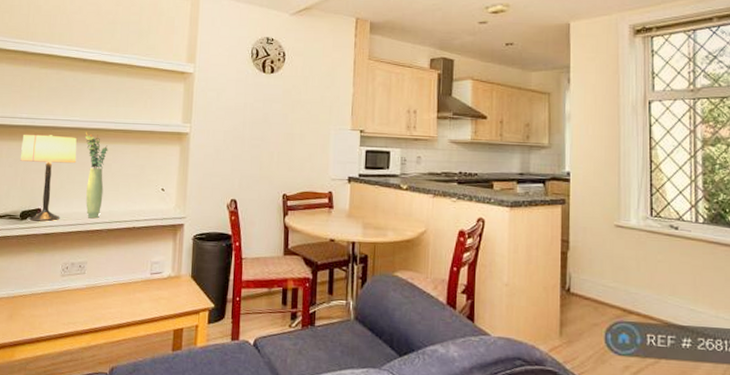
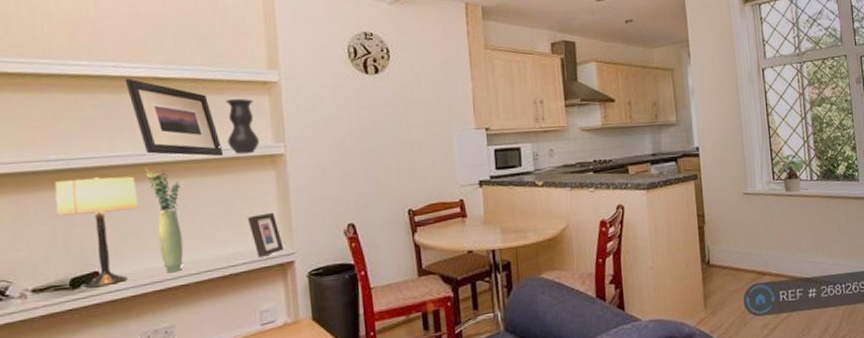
picture frame: none [82,60,144,129] -> present [125,78,224,157]
vase: none [147,84,172,130] -> present [225,99,259,155]
picture frame: none [153,180,178,217] -> present [248,212,284,257]
potted plant: none [651,192,697,233] -> present [772,154,811,193]

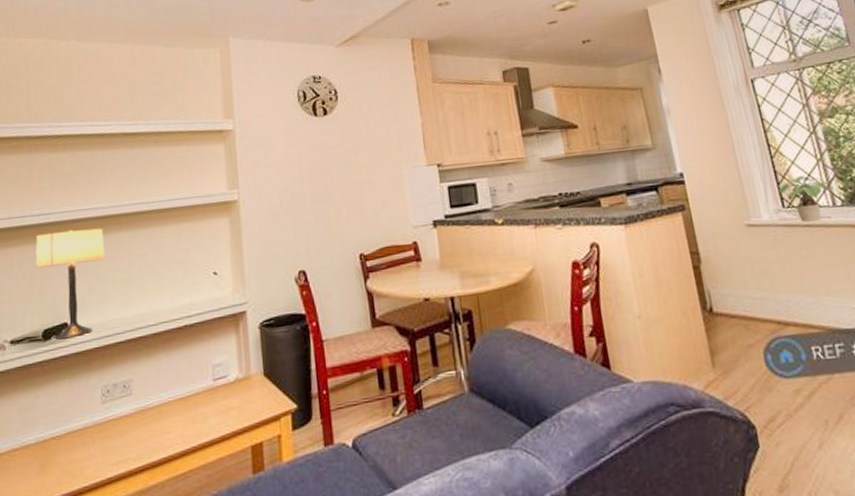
picture frame: present [125,78,224,157] -> none [99,135,182,206]
vase: present [145,168,184,273] -> none [112,219,143,324]
vase: present [225,99,259,155] -> none [185,148,215,203]
picture frame: present [248,212,284,257] -> none [203,260,236,307]

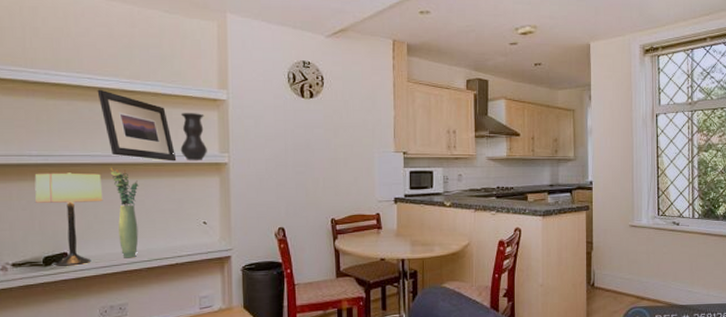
picture frame: none [99,135,182,206] -> present [97,89,177,162]
vase: none [112,219,143,324] -> present [110,167,139,258]
vase: none [185,148,215,203] -> present [180,113,207,161]
potted plant: present [779,176,831,222] -> none [658,194,694,228]

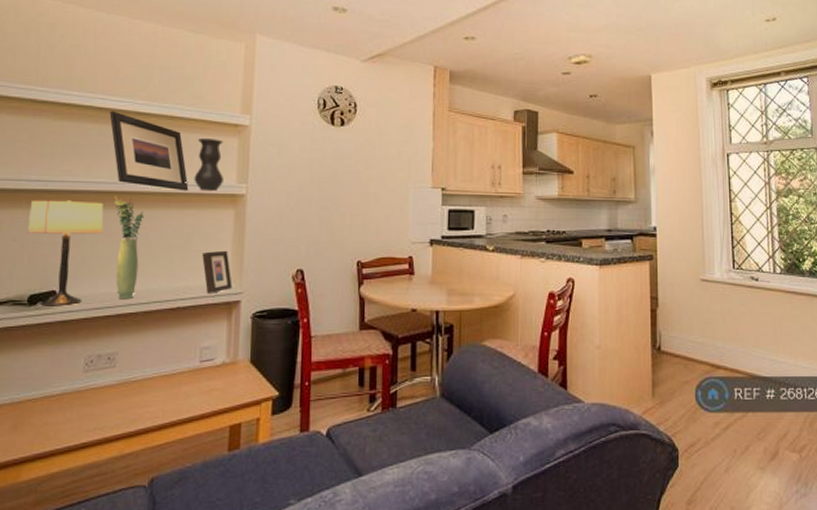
picture frame: none [194,213,223,251] -> present [202,250,232,293]

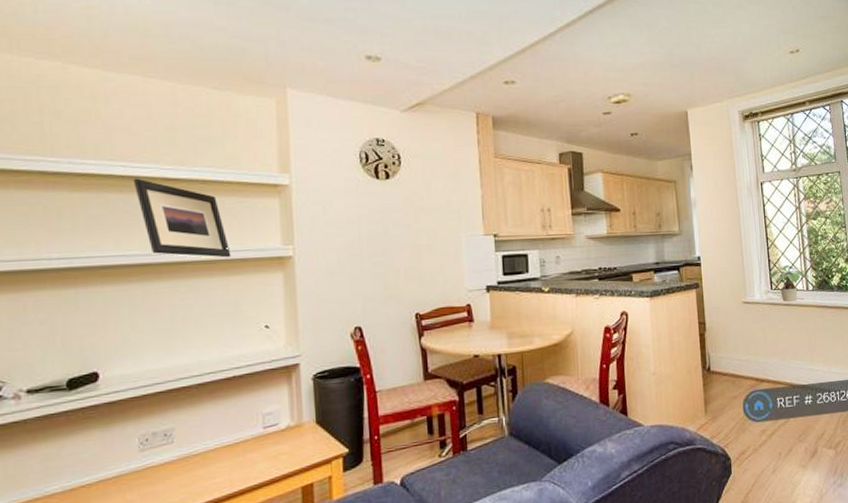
table lamp: present [28,200,104,306] -> none [55,276,142,390]
vase: present [114,196,145,300] -> none [150,268,187,375]
vase: present [194,139,224,192] -> none [234,201,268,256]
picture frame: present [202,250,232,293] -> none [254,314,289,359]
potted plant: none [733,244,774,285] -> present [770,265,807,302]

